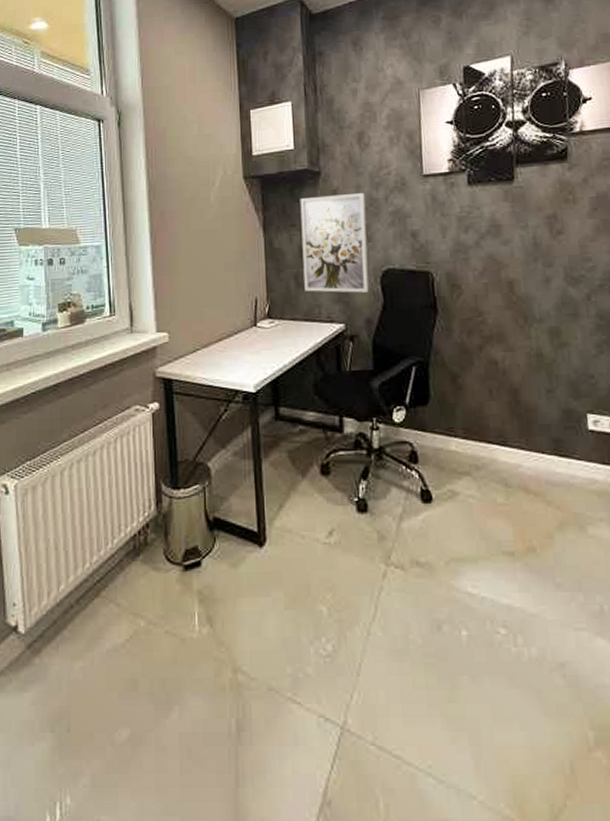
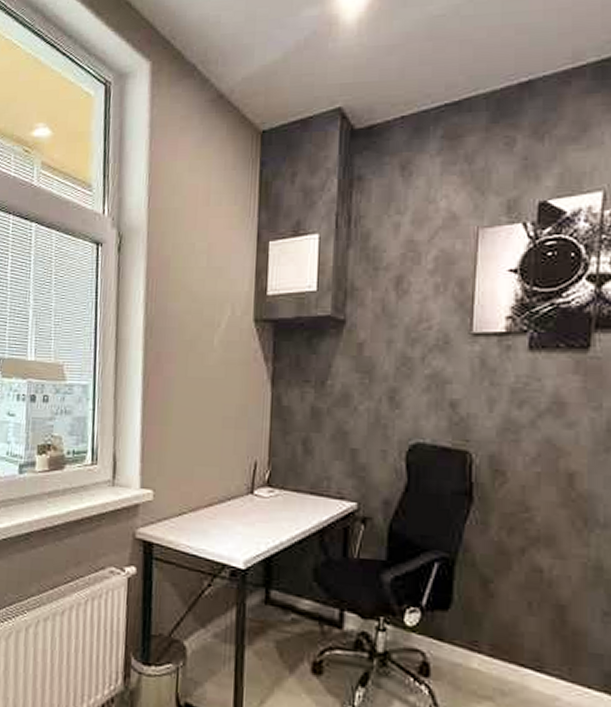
wall art: present [300,192,369,293] -> none [313,348,397,469]

